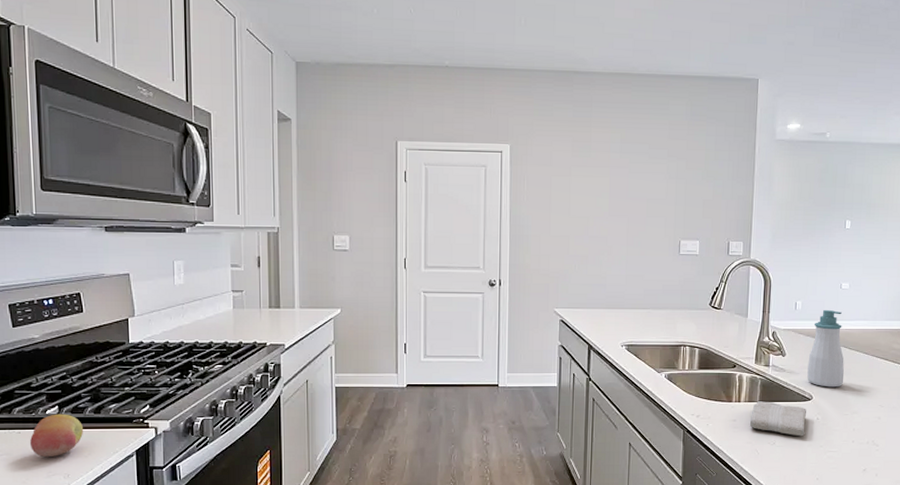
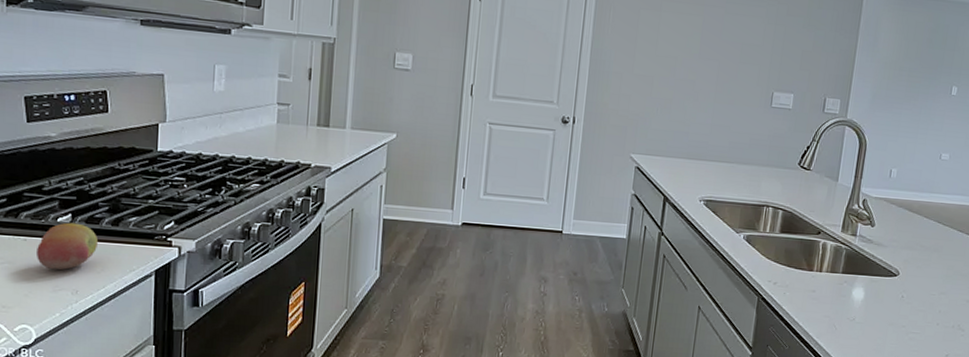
washcloth: present [749,401,806,437] -> none [829,273,891,314]
soap bottle: present [807,309,844,387] -> none [895,180,939,265]

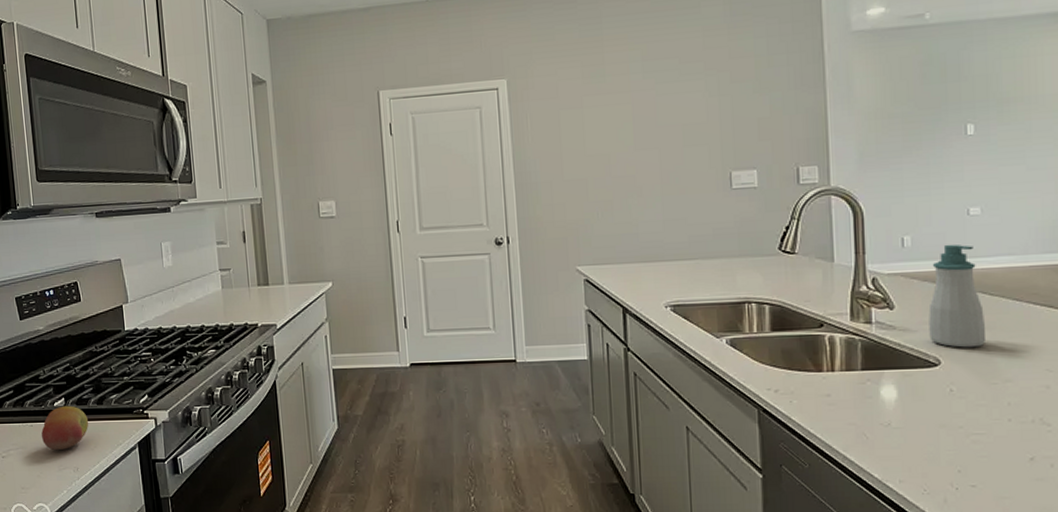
soap bottle: none [895,180,939,265] -> present [928,244,987,348]

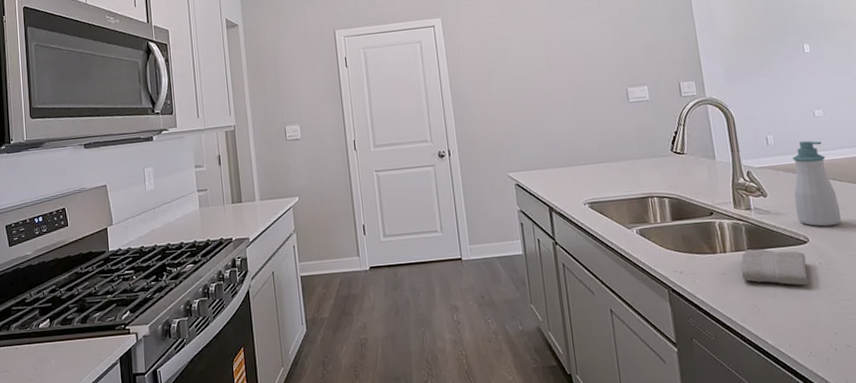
fruit: present [41,405,89,450] -> none [26,326,73,371]
washcloth: none [850,369,934,415] -> present [741,249,809,286]

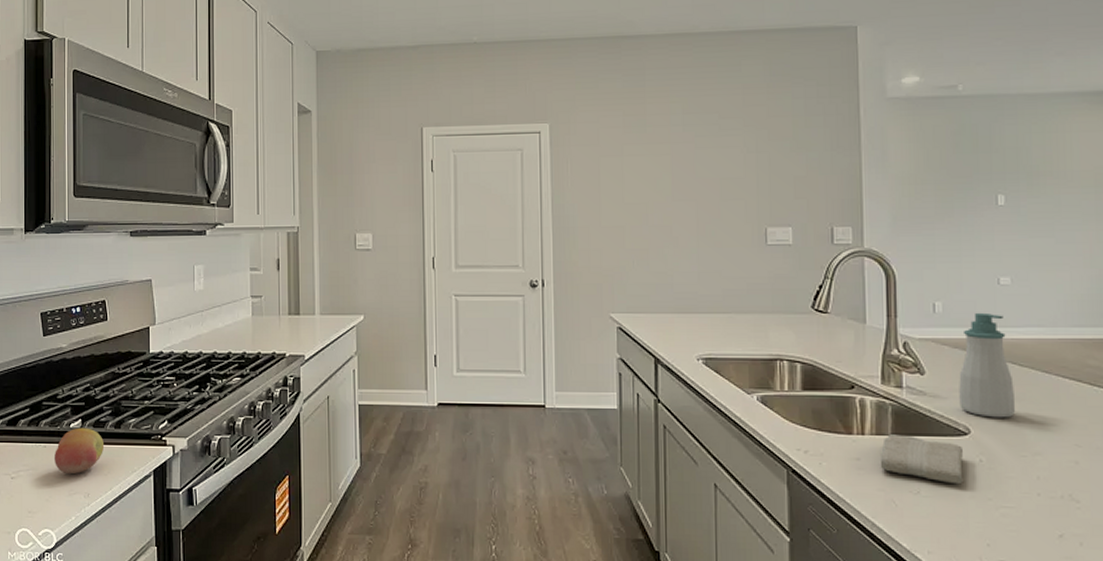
fruit: none [26,326,73,371] -> present [55,427,105,473]

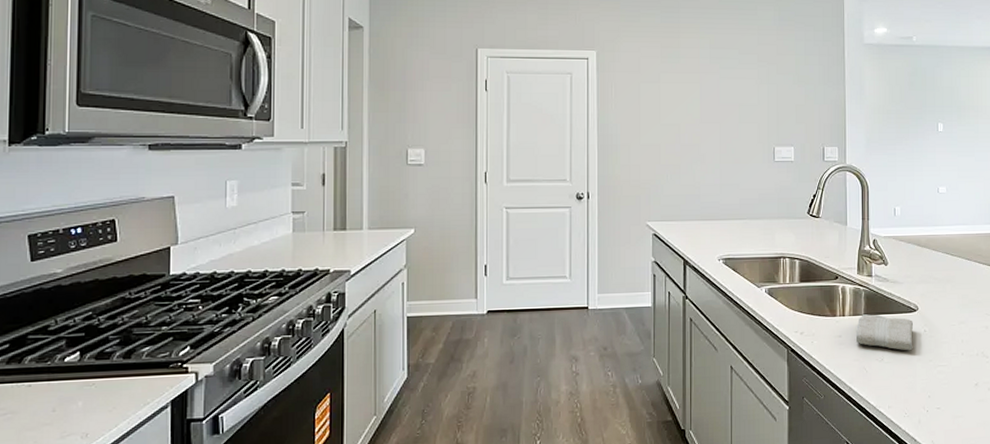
fruit: present [55,427,105,473] -> none [42,360,110,414]
soap bottle: present [959,312,1016,418] -> none [911,214,949,297]

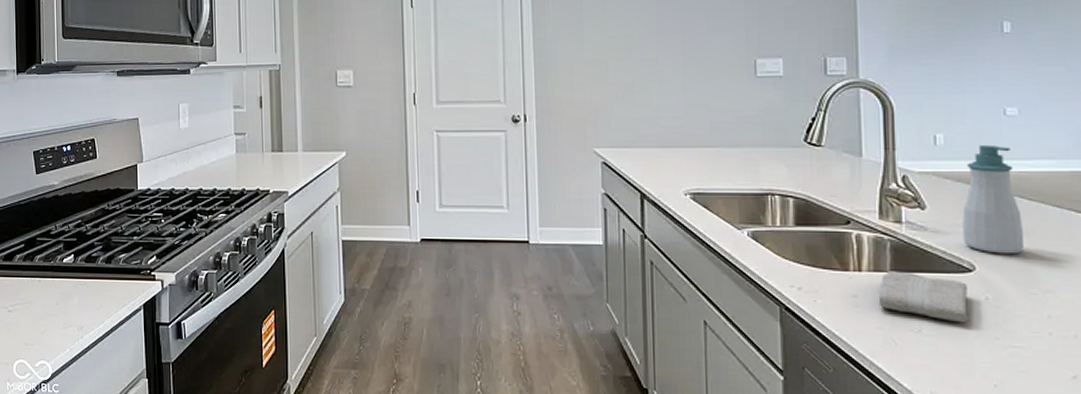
soap bottle: none [911,214,949,297] -> present [962,144,1025,254]

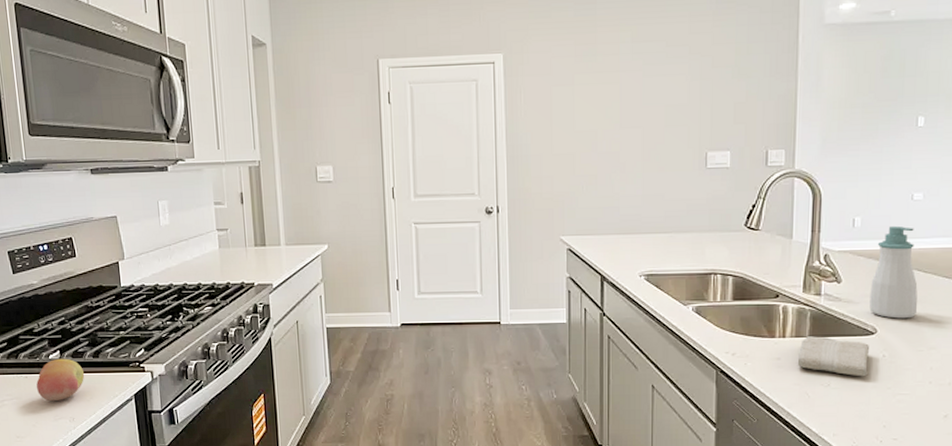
fruit: none [49,262,96,307] -> present [36,358,85,401]

